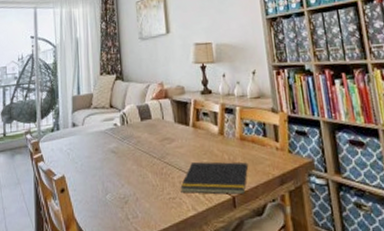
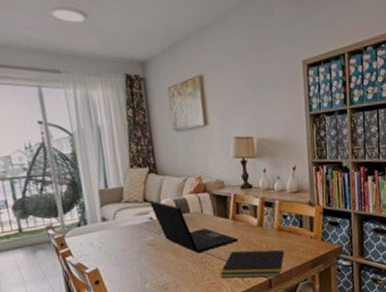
laptop: none [115,107,199,164] -> present [150,201,238,254]

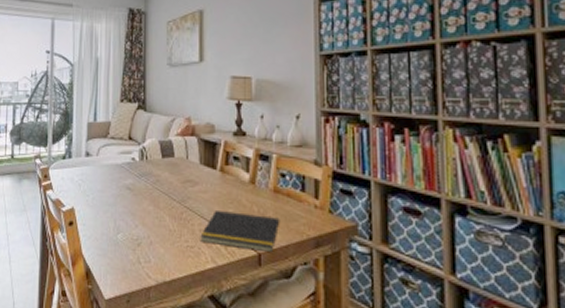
laptop: present [150,201,238,254] -> none [134,140,225,207]

